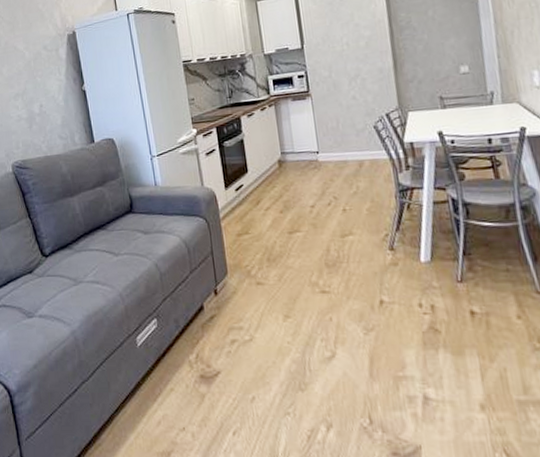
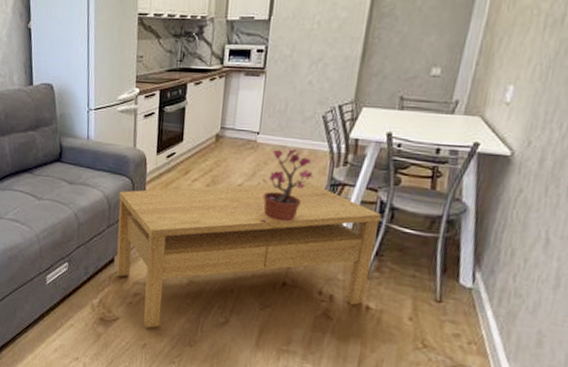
coffee table: none [195,192,467,377] -> present [116,182,381,328]
potted plant: none [335,161,381,240] -> present [260,147,314,222]

